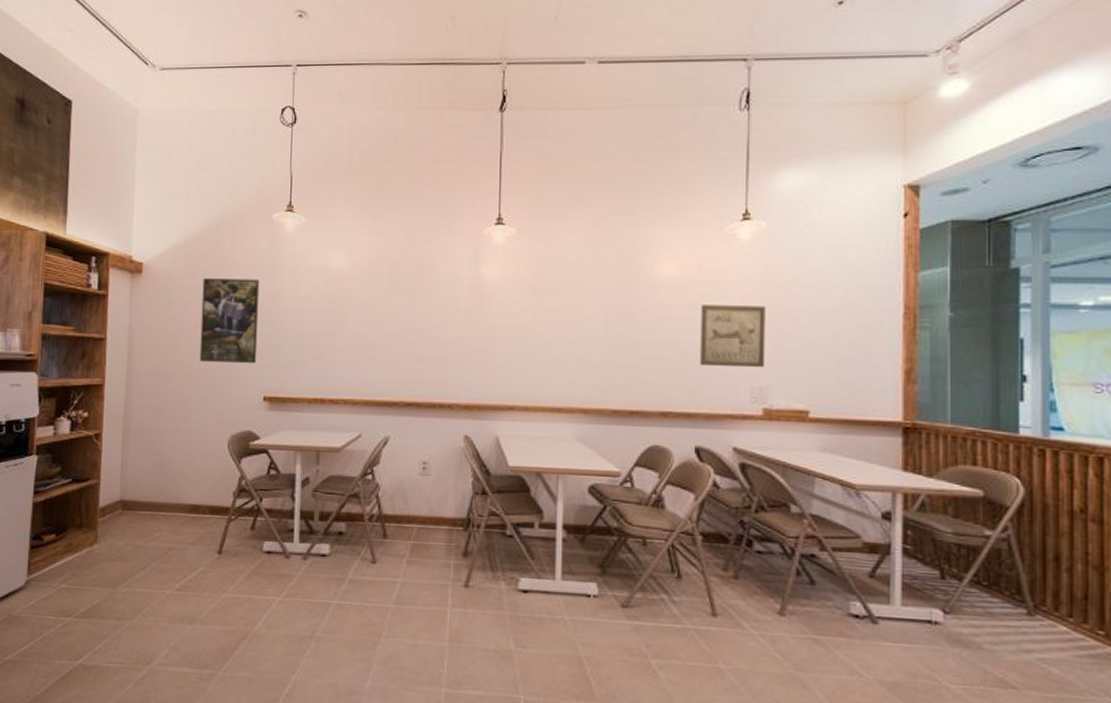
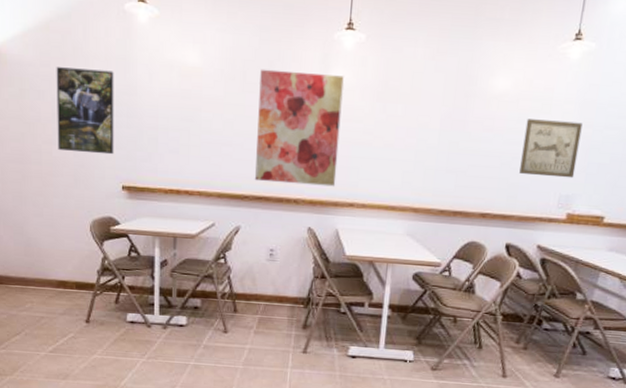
wall art: none [403,268,496,389] -> present [254,69,344,187]

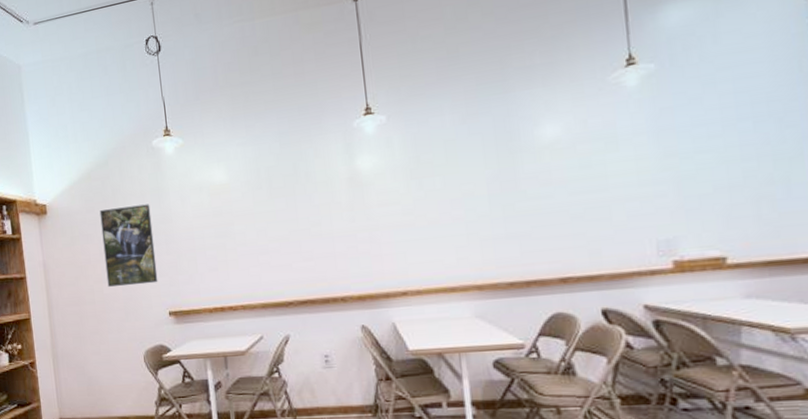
wall art: present [254,69,344,187] -> none [285,161,383,285]
wall art: present [519,119,583,179] -> none [590,153,670,225]

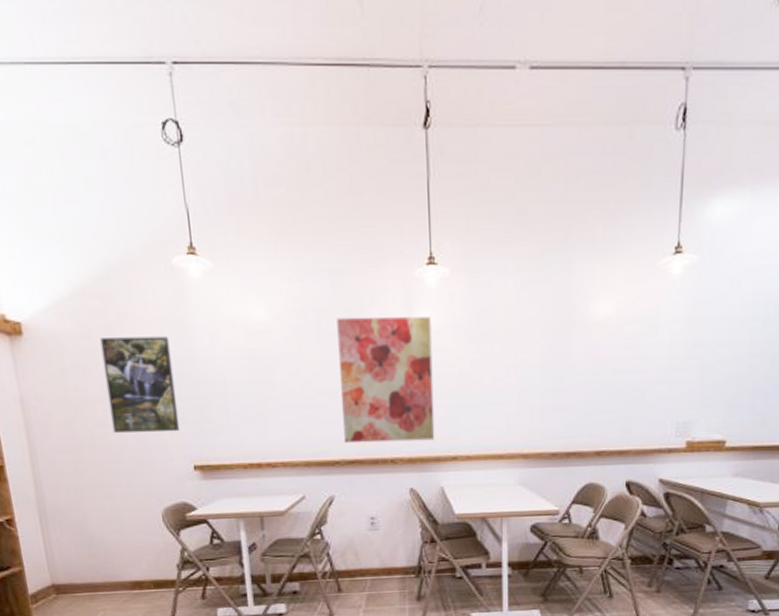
wall art: none [285,161,383,285] -> present [336,316,435,444]

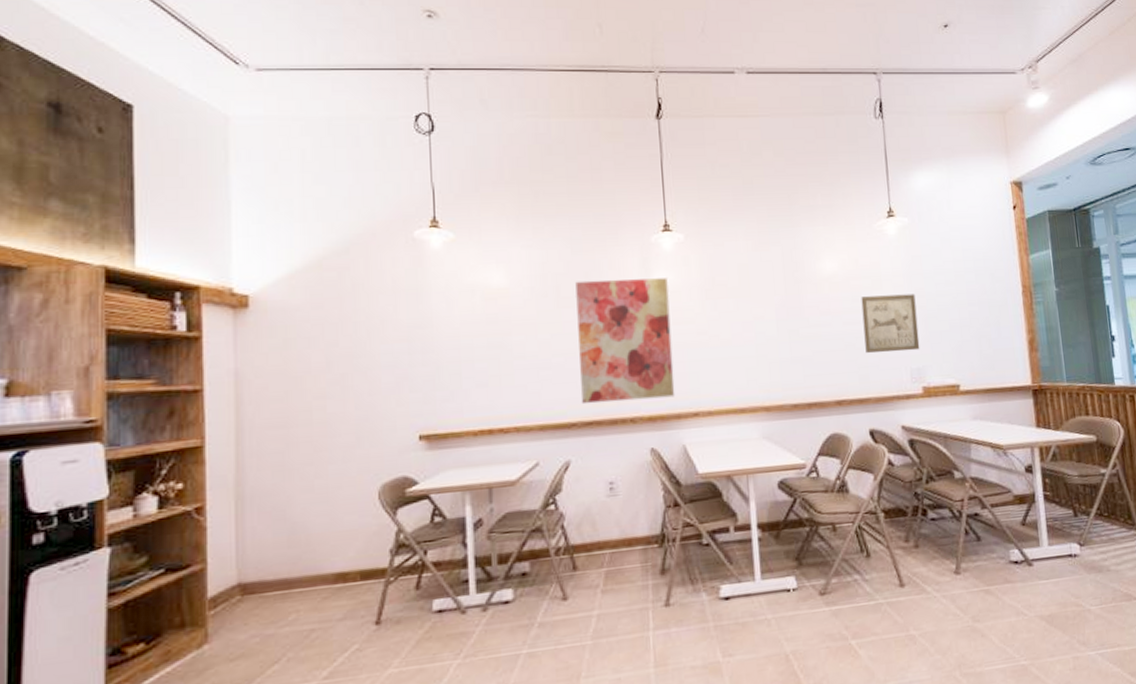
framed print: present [100,336,180,433] -> none [331,304,408,404]
wall art: none [632,342,693,405] -> present [861,294,920,353]

